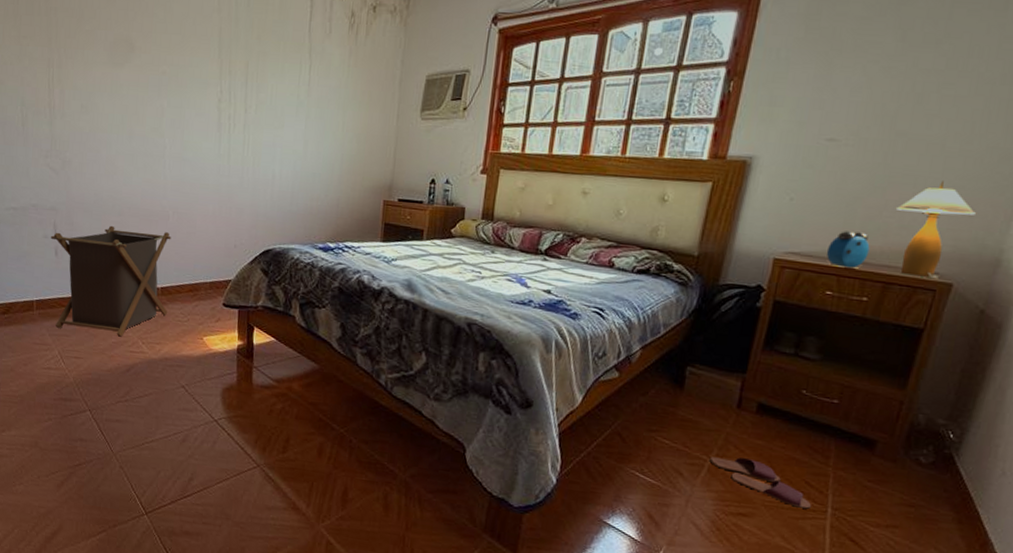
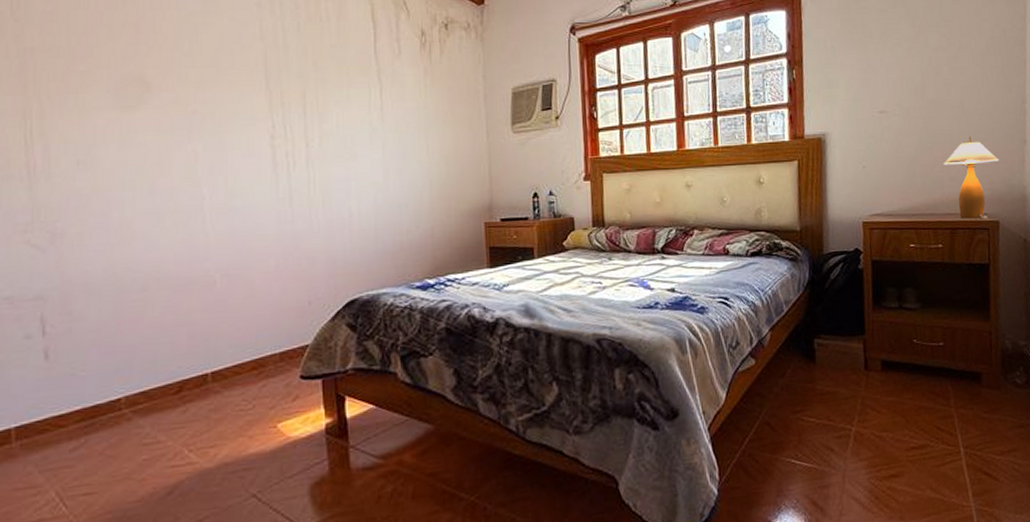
laundry basket: present [51,225,171,337] -> none [37,301,223,459]
slippers: present [709,457,812,509] -> none [853,417,948,455]
alarm clock: present [826,231,870,269] -> none [901,188,934,221]

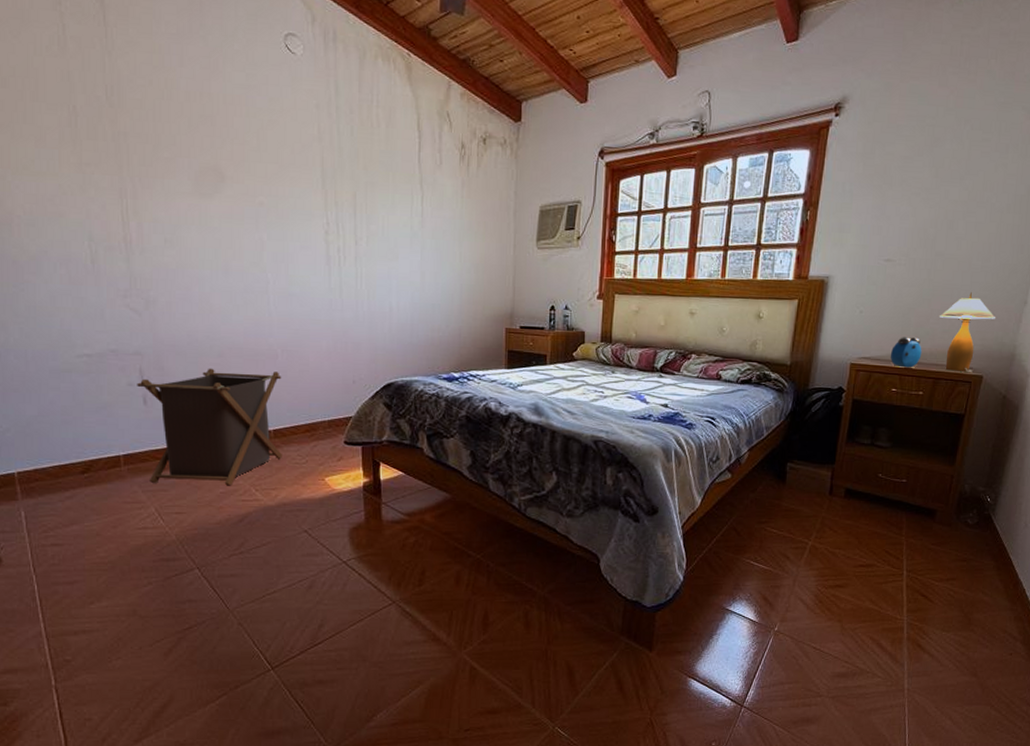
laundry basket: none [37,301,223,459] -> present [137,368,282,486]
alarm clock: none [901,188,934,221] -> present [890,337,922,368]

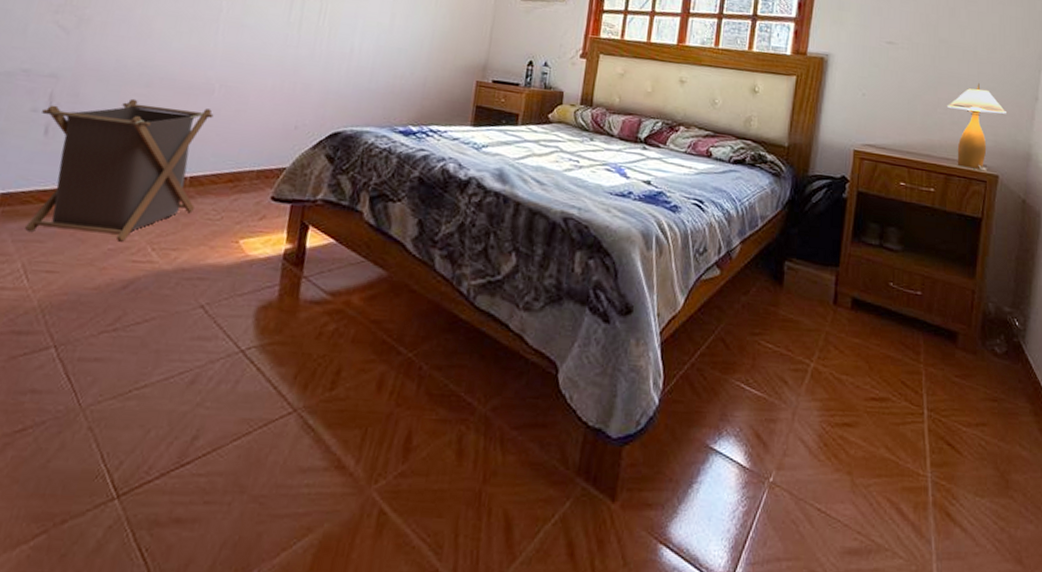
alarm clock: present [890,337,922,368] -> none [896,125,931,161]

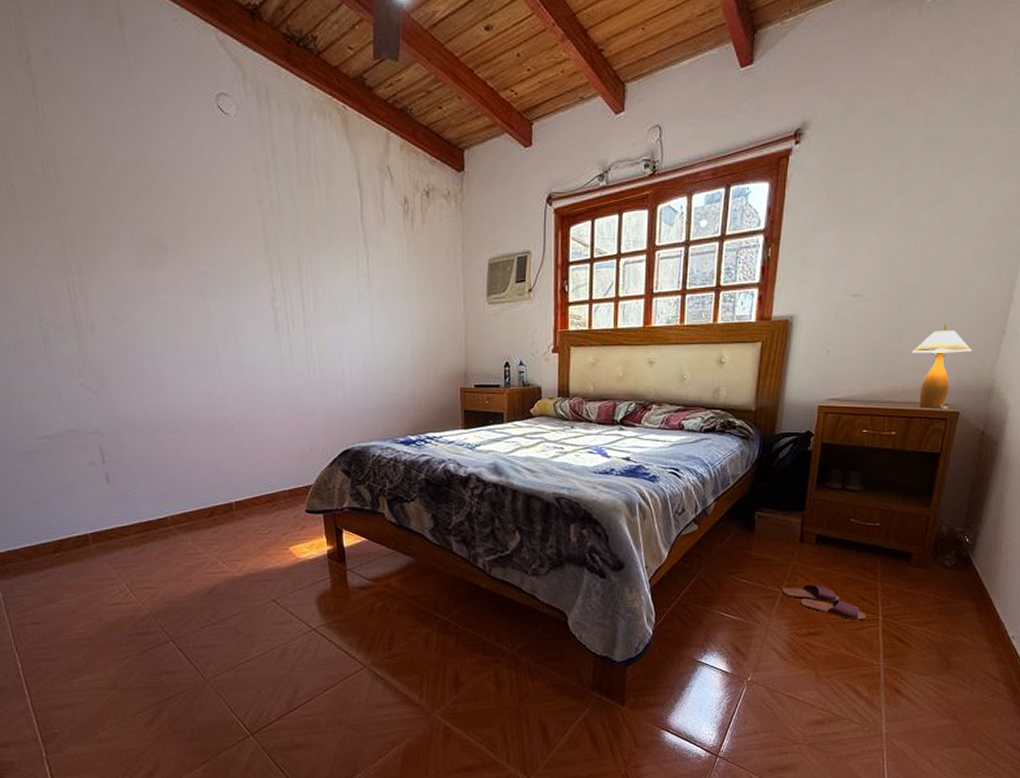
laundry basket: present [25,98,214,242] -> none [98,443,246,559]
slippers: none [812,359,910,412] -> present [781,585,867,620]

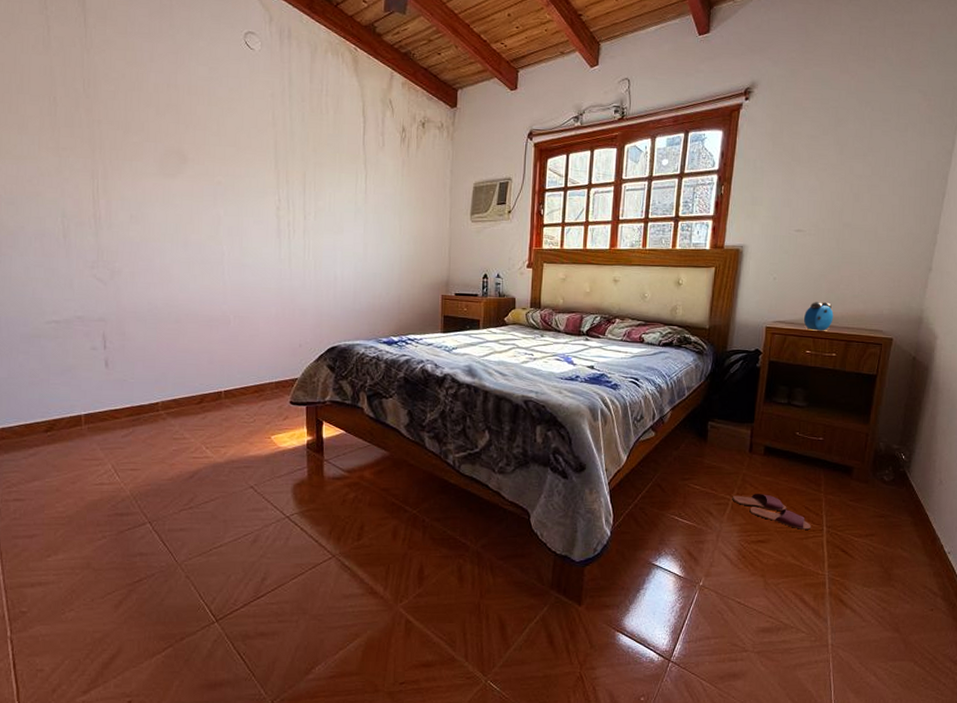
alarm clock: none [860,375,894,408] -> present [803,302,834,331]
table lamp: present [911,324,973,410] -> none [848,260,903,336]

